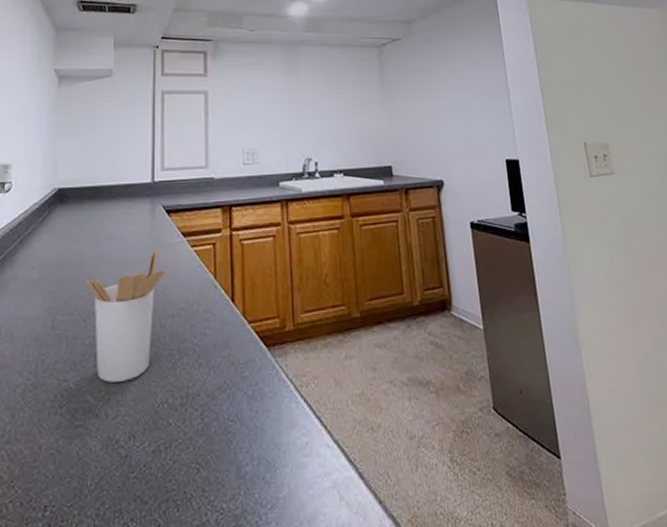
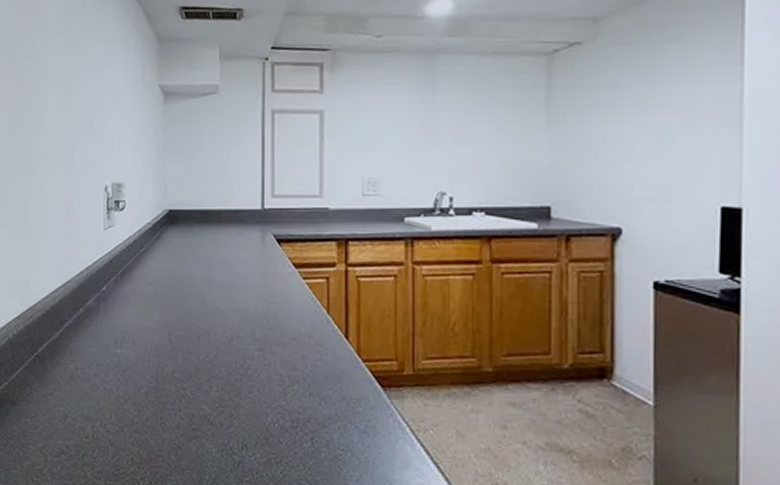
utensil holder: present [85,250,166,383] -> none [198,278,276,398]

